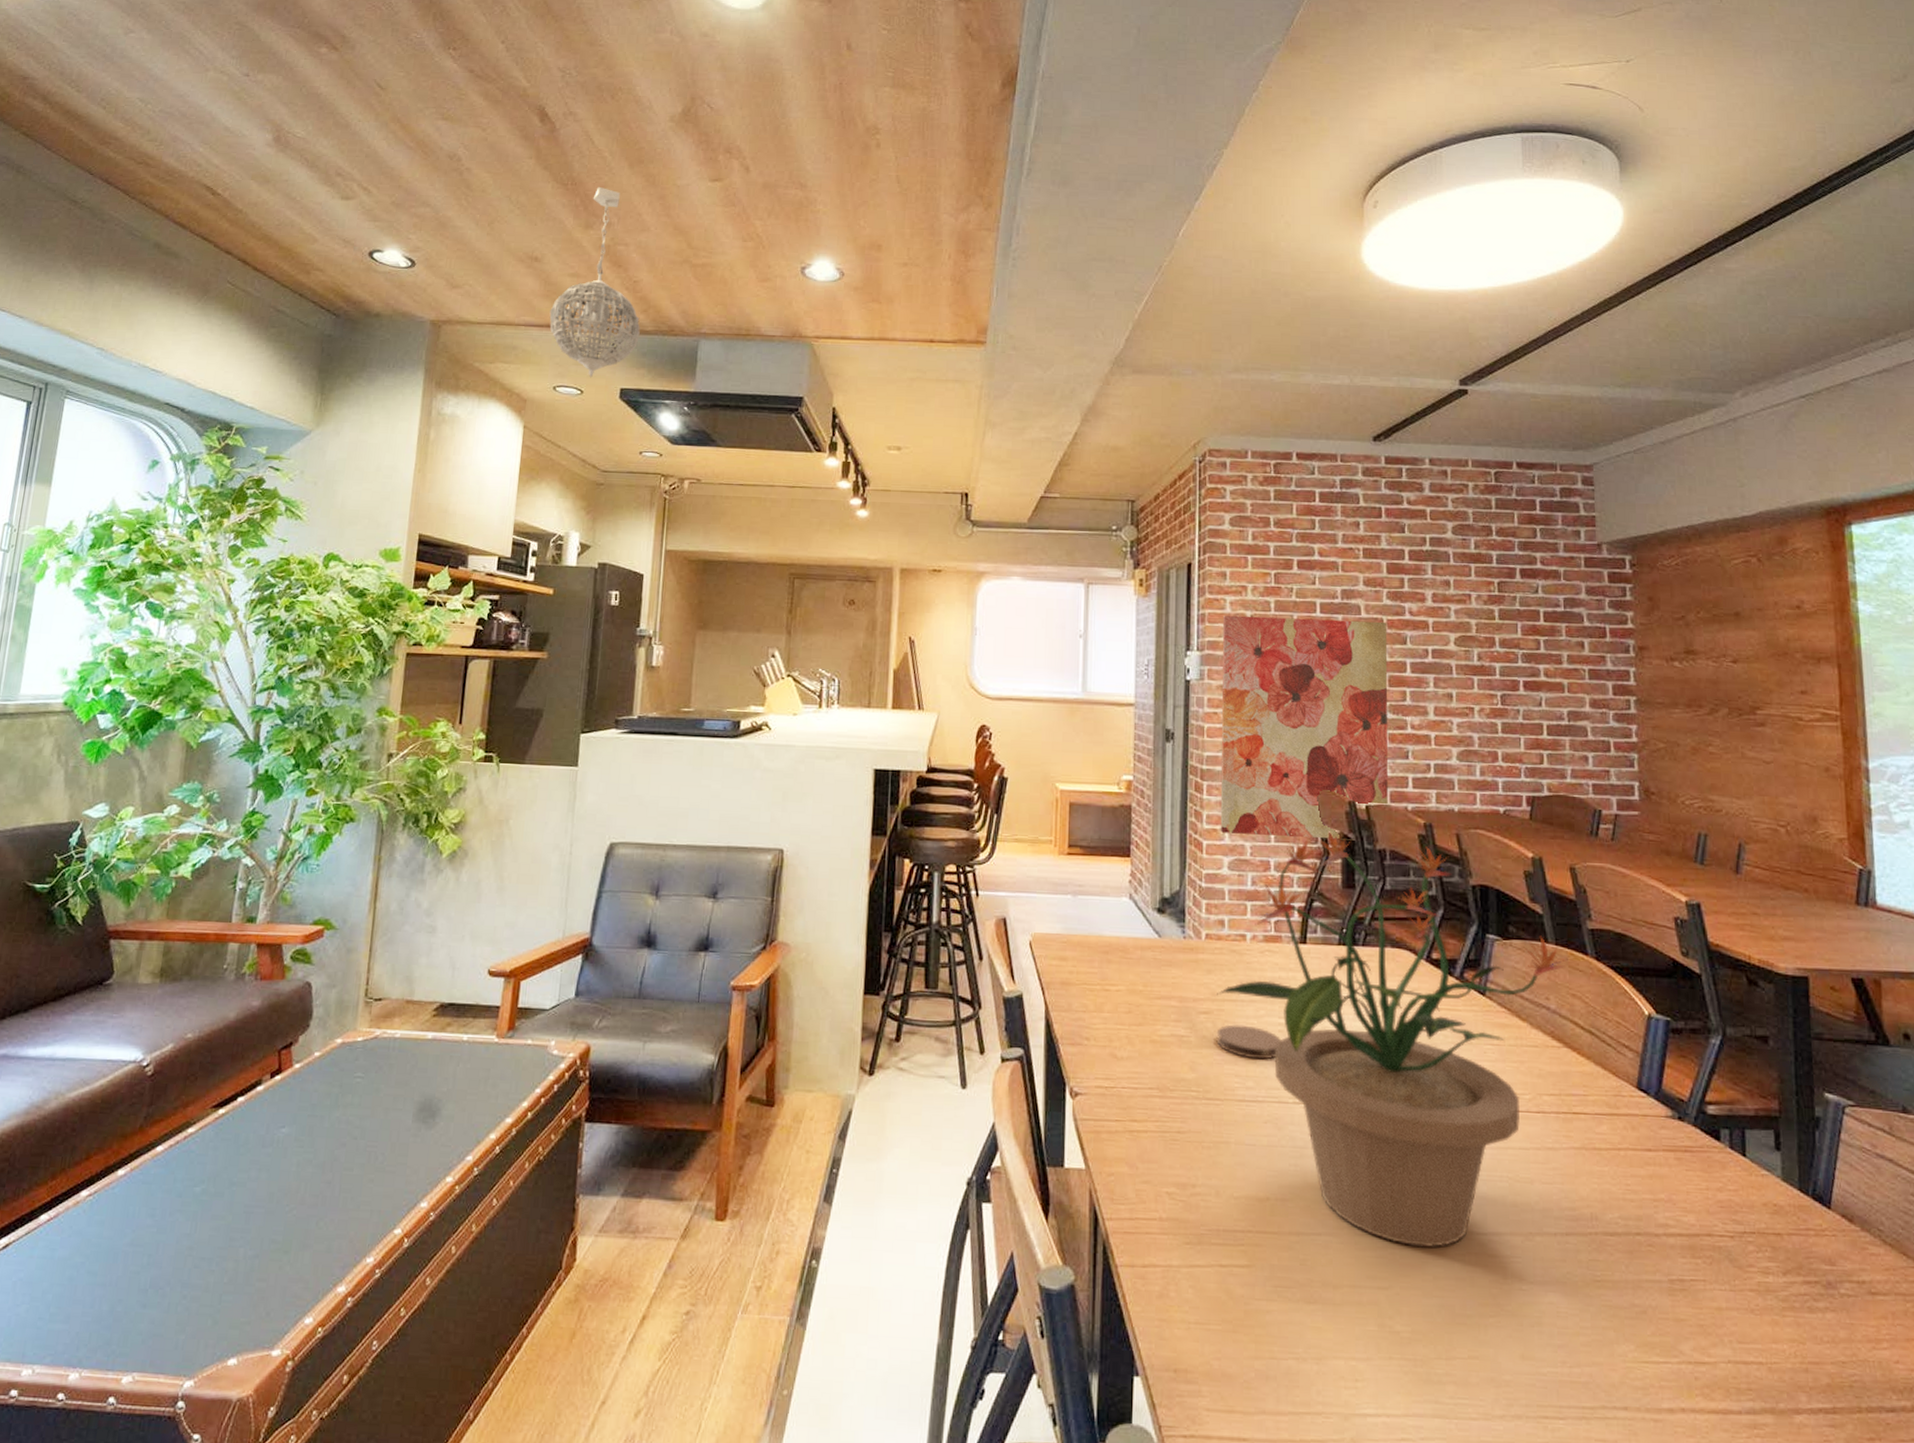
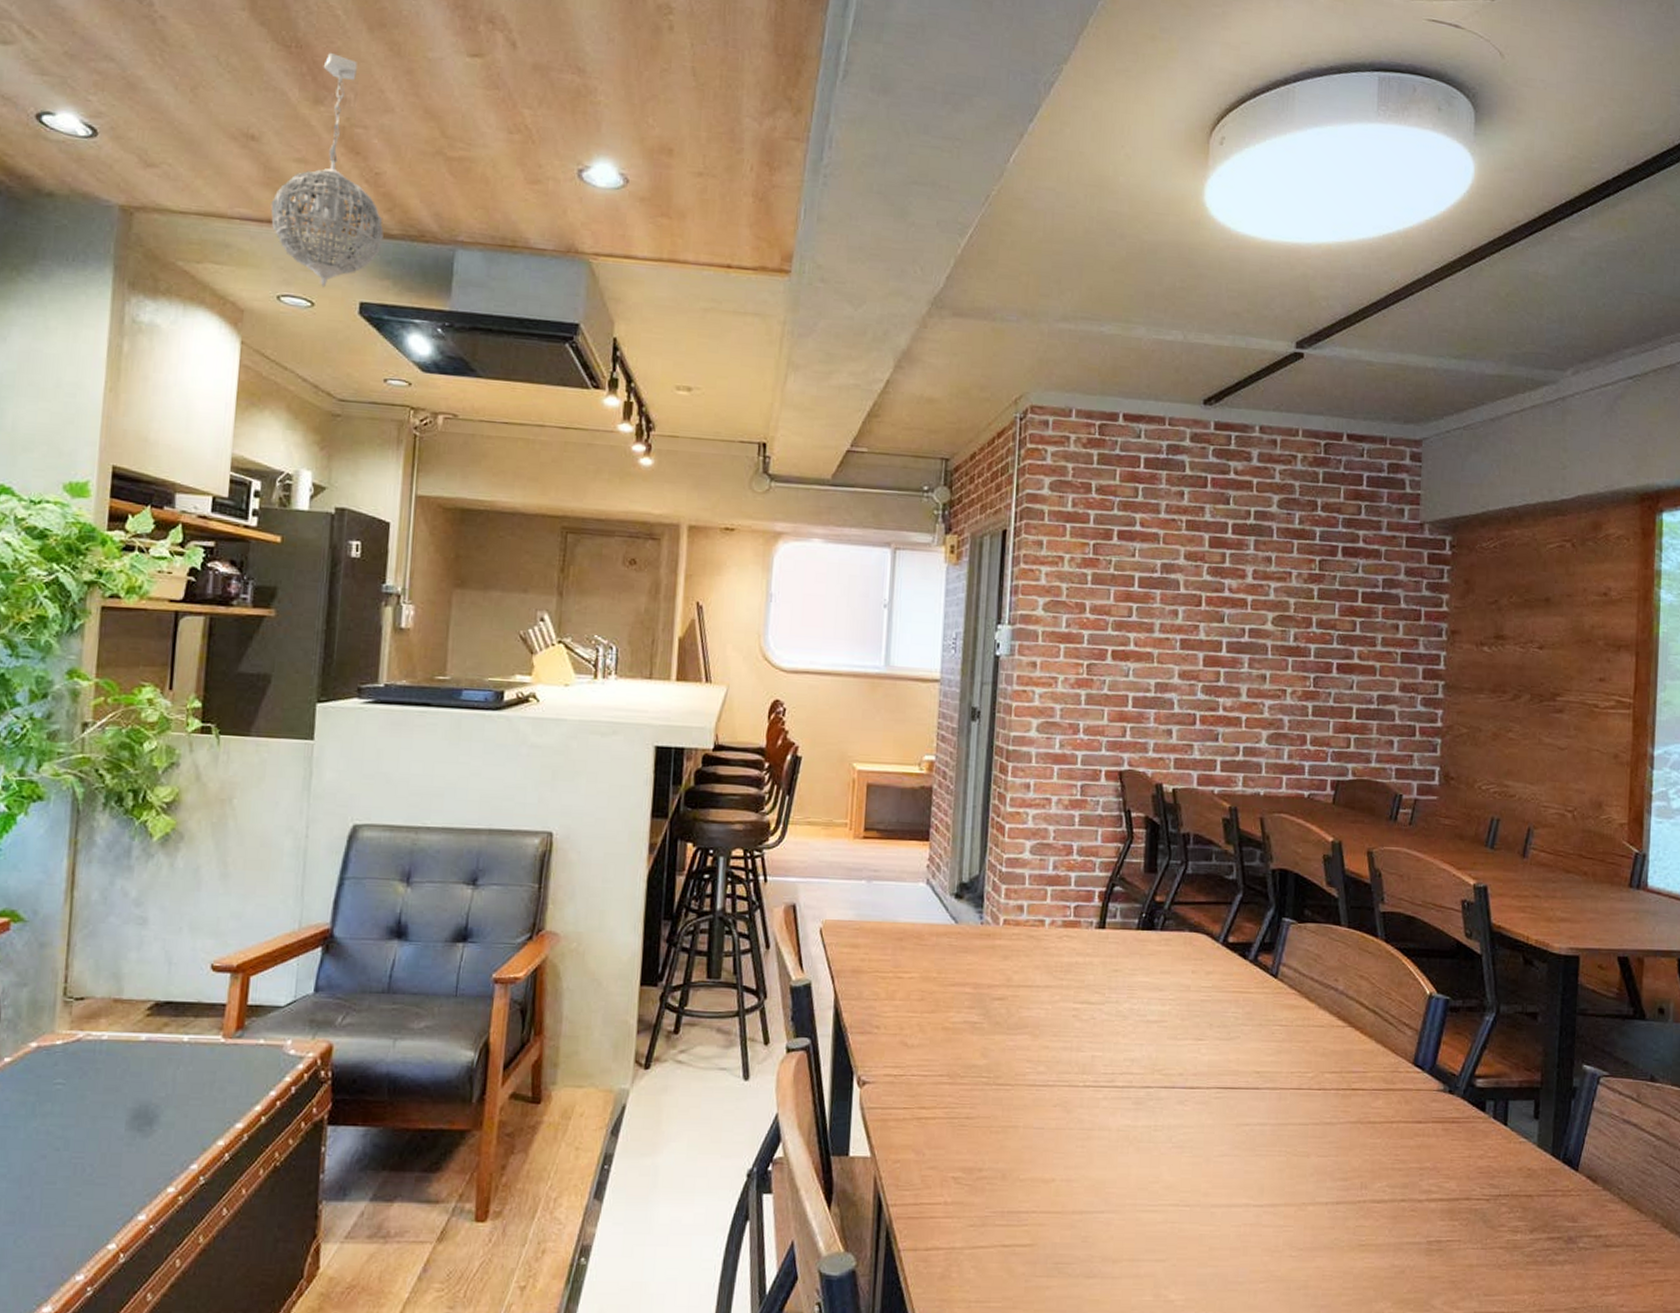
coaster: present [1216,1024,1281,1060] -> none [1009,1010,1075,1045]
potted plant: present [1217,831,1568,1247] -> none [1012,815,1359,1220]
wall art: present [1220,615,1388,841] -> none [1023,587,1206,824]

